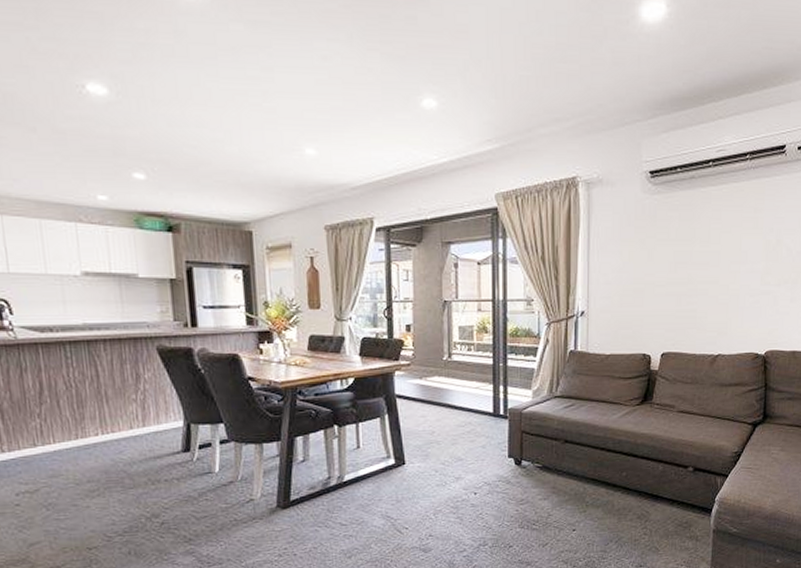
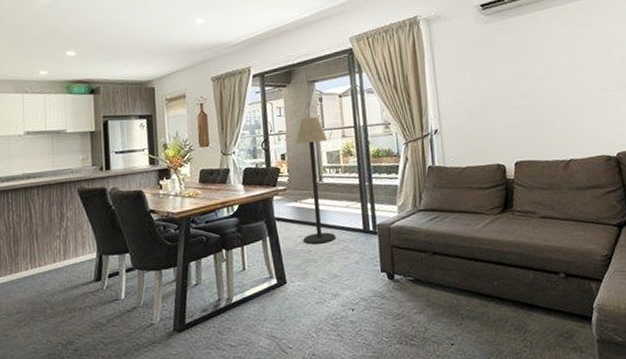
floor lamp: none [423,285,463,425] -> present [295,117,336,245]

